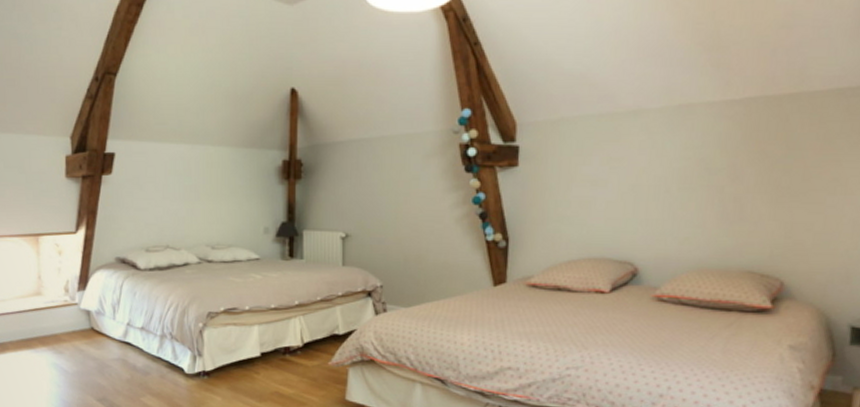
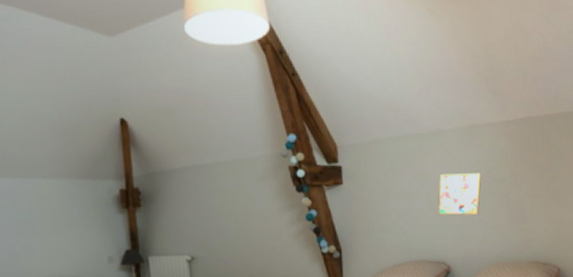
wall art: none [630,160,689,210] -> present [438,173,481,216]

